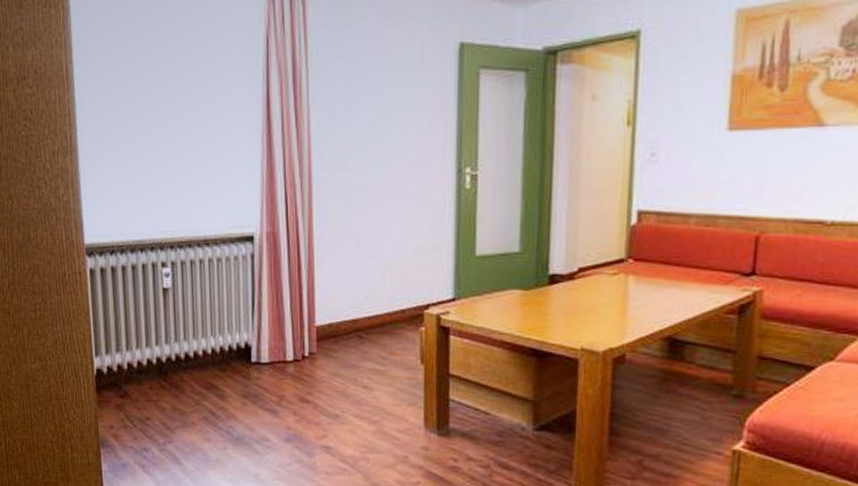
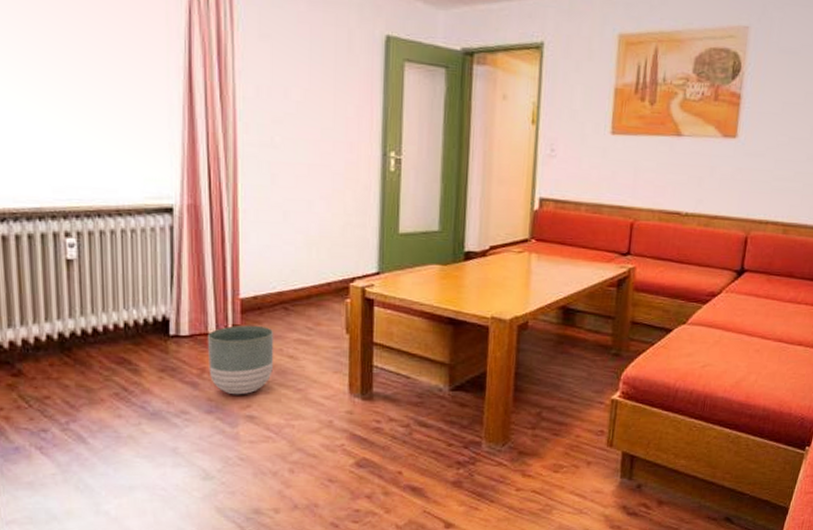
planter: none [286,353,349,425] -> present [208,325,274,395]

